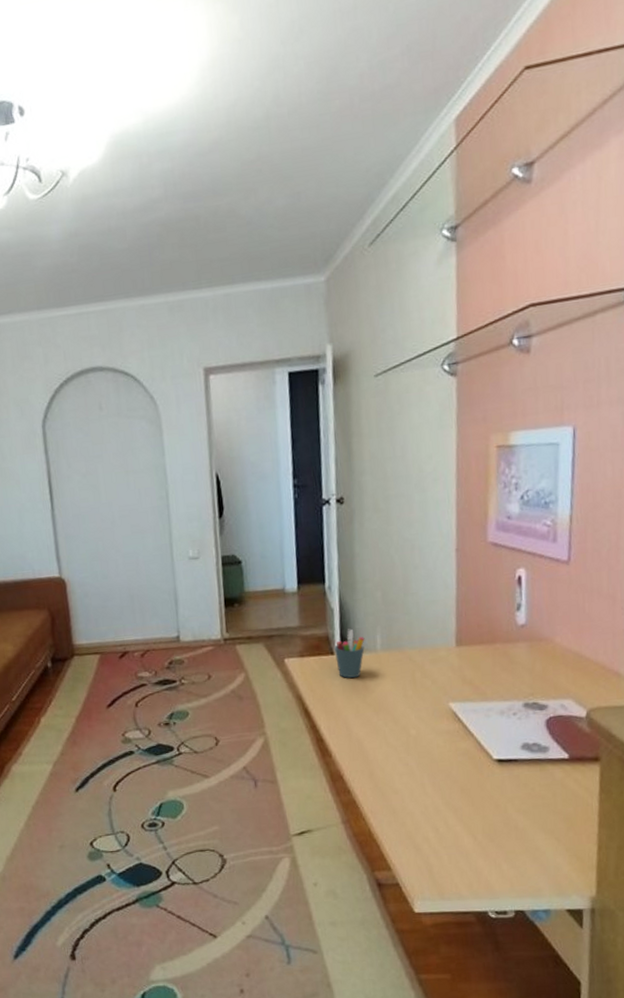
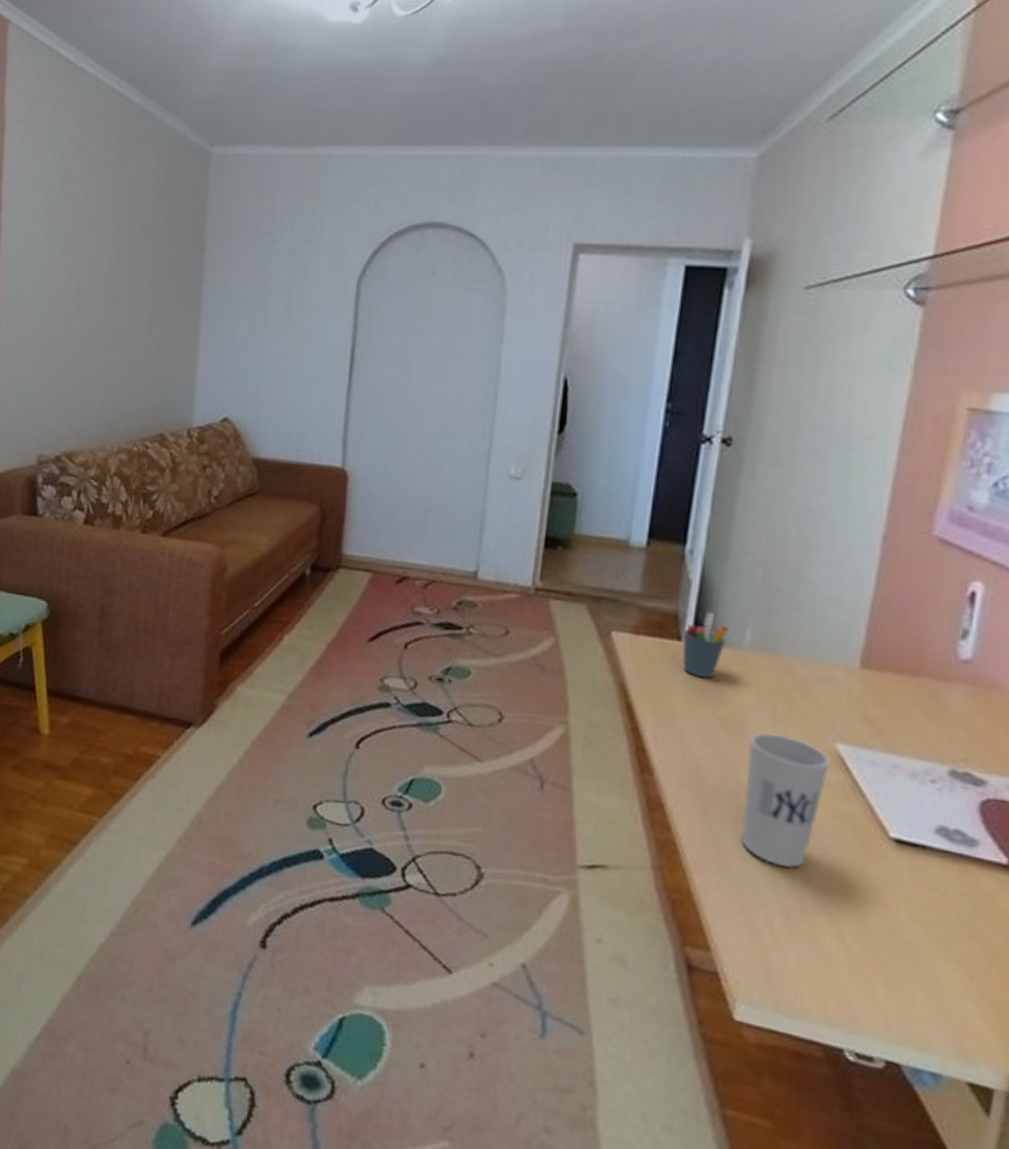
cup: none [392,706,448,799] -> present [741,733,831,868]

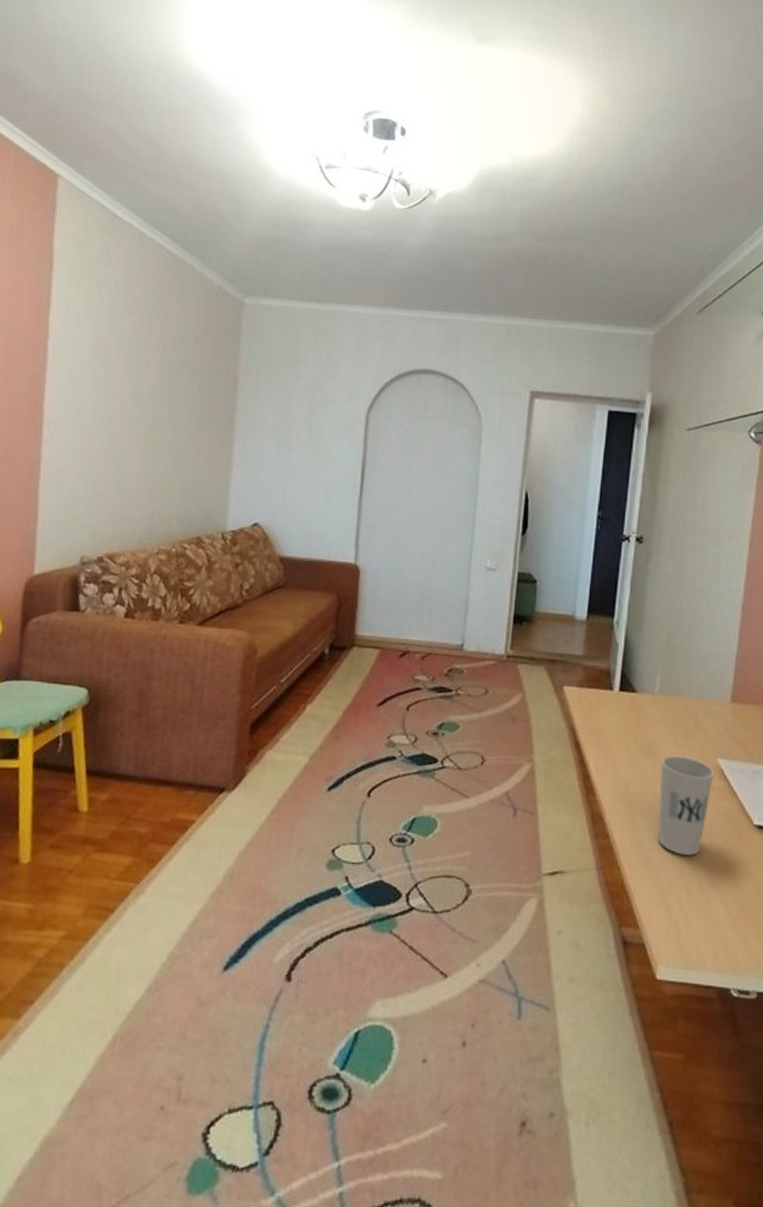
pen holder: present [682,611,729,678] -> none [613,666,645,717]

